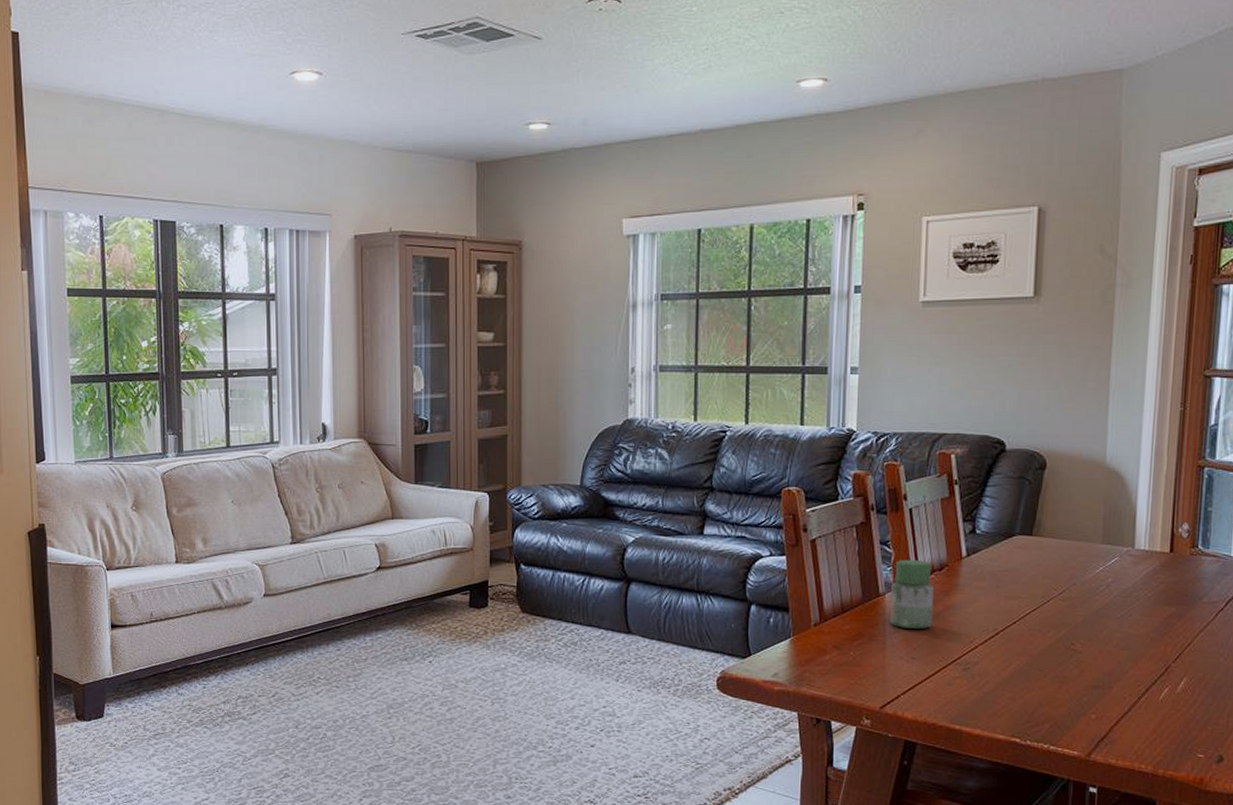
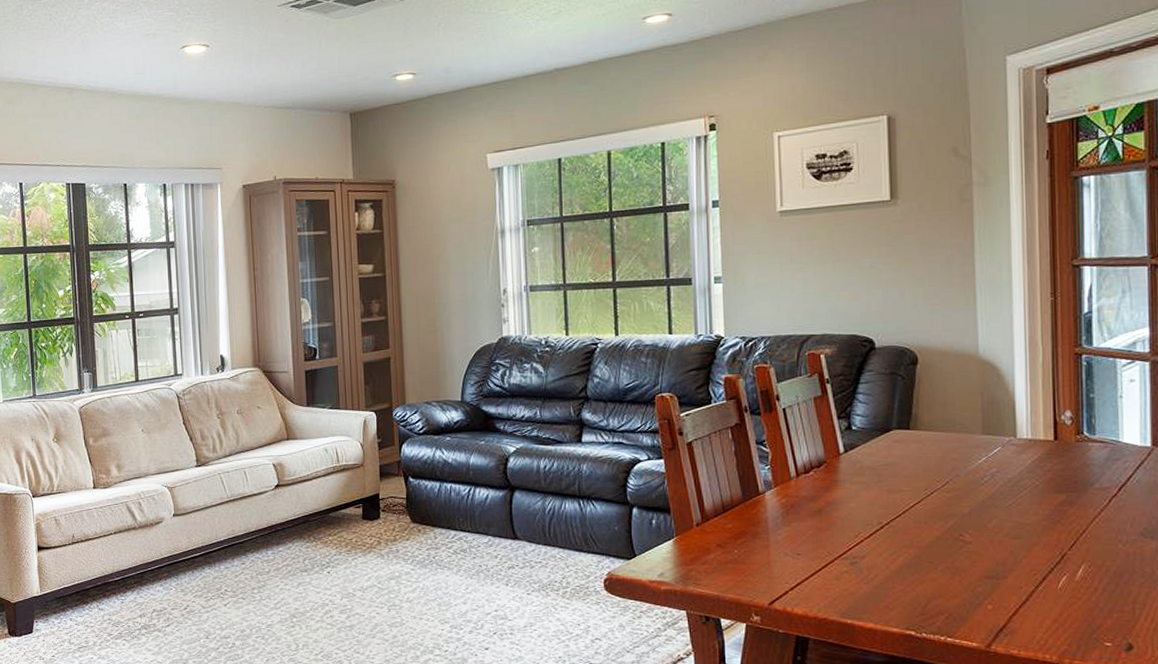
jar: present [890,560,934,629] -> none [771,458,815,525]

